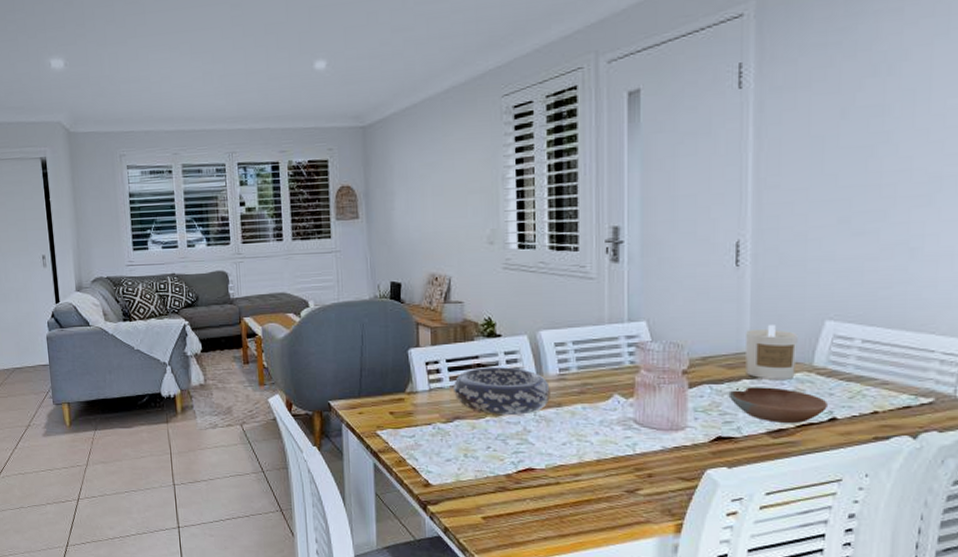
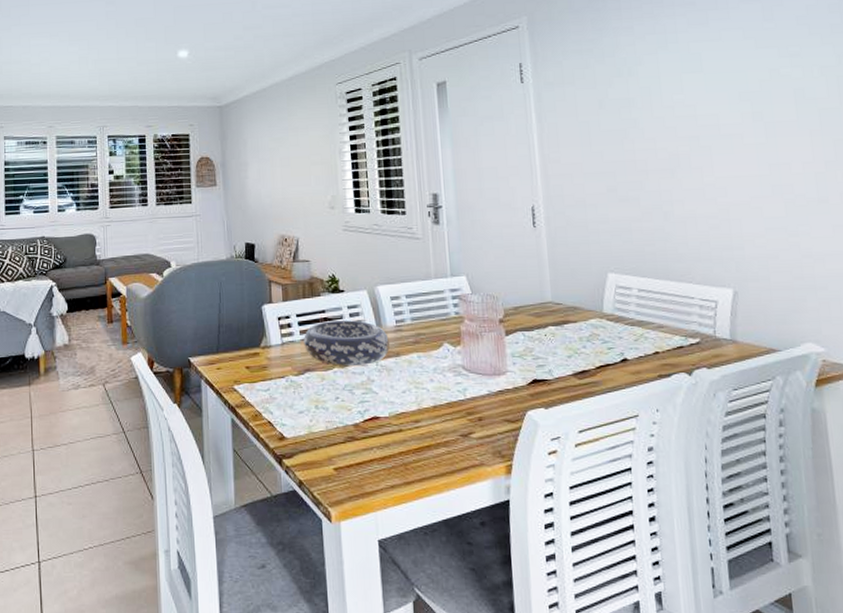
bowl: present [728,387,827,423] -> none [538,332,619,365]
candle: present [745,325,798,380] -> none [547,278,590,326]

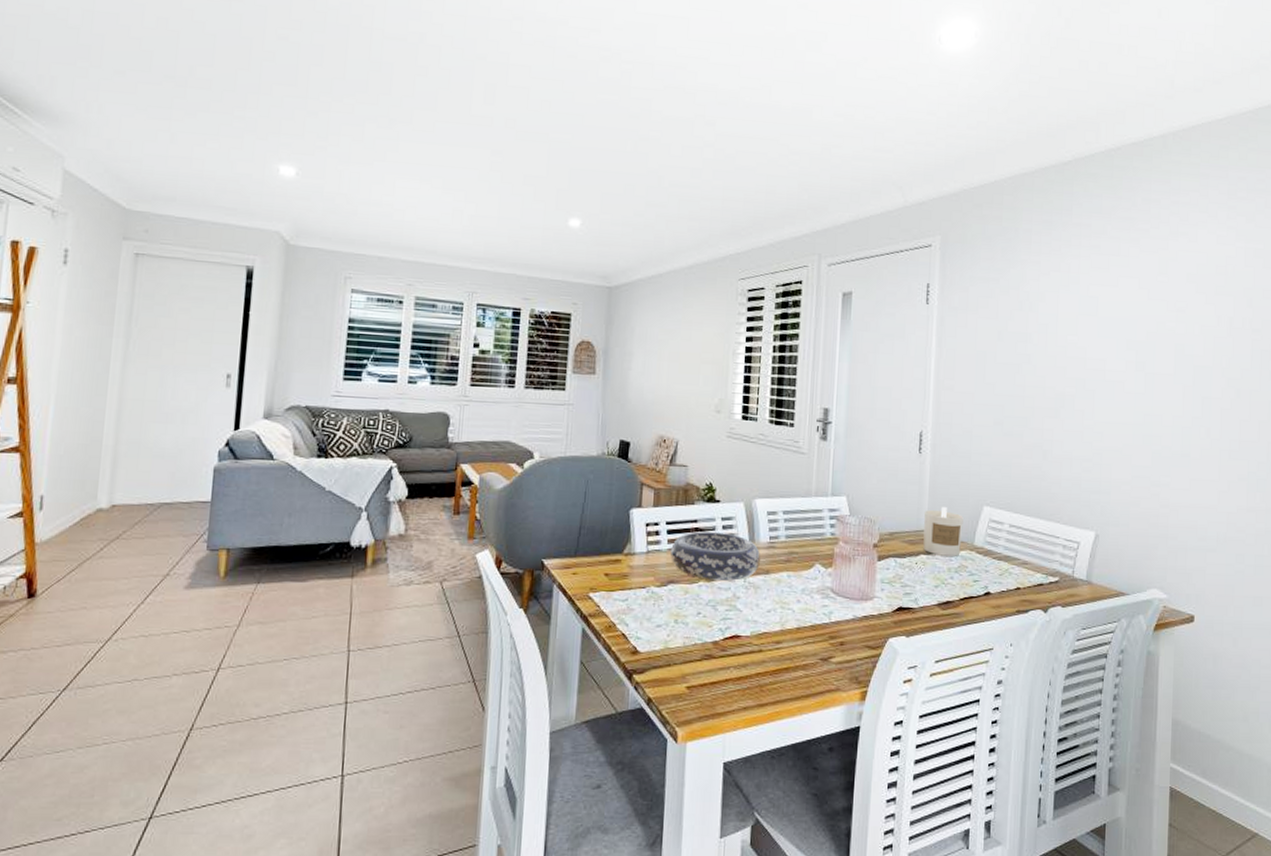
candle: none [547,278,590,326] -> present [923,507,963,556]

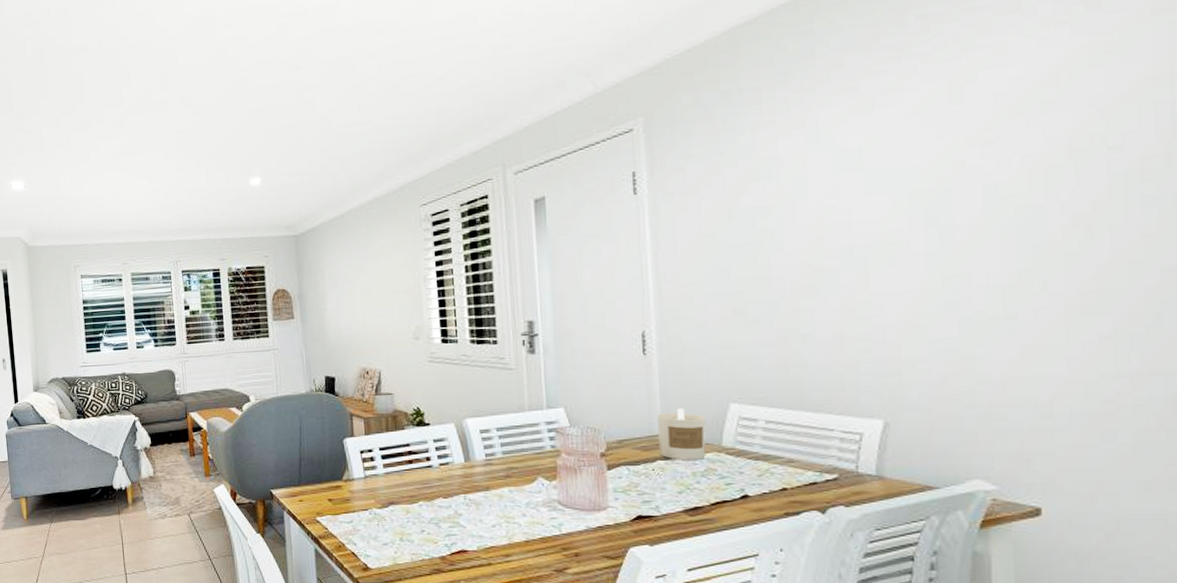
decorative bowl: present [671,531,761,582] -> none [387,454,480,500]

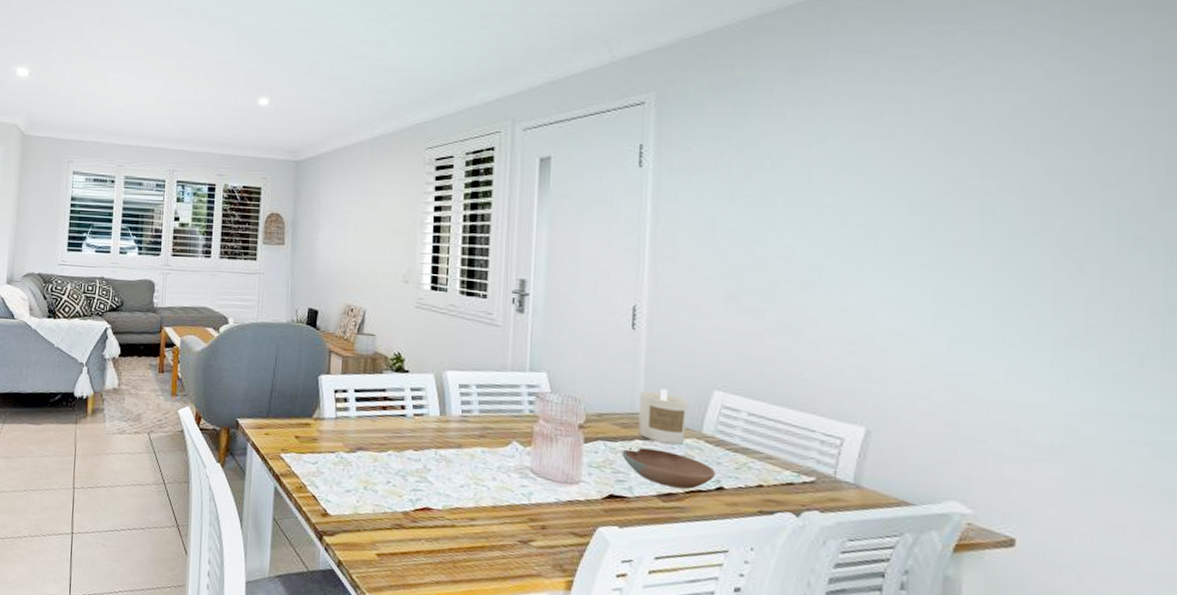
bowl: none [645,467,739,501] -> present [621,448,715,489]

